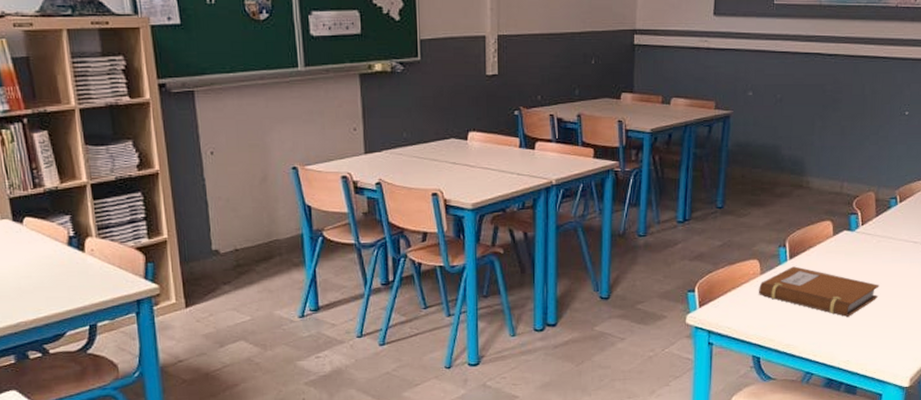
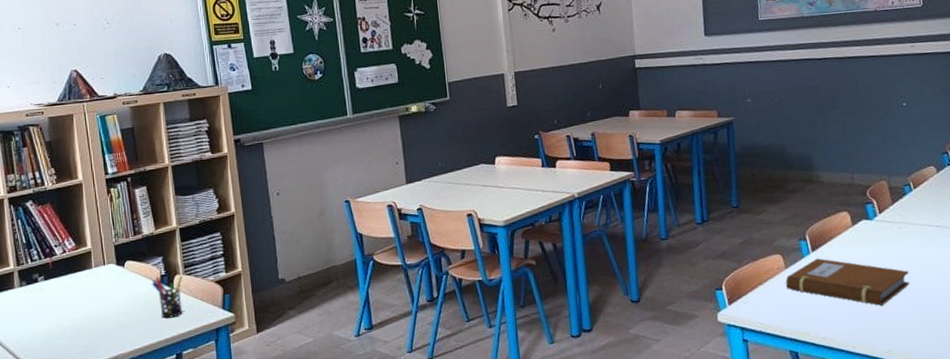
pen holder: none [57,237,97,285] -> present [152,275,183,319]

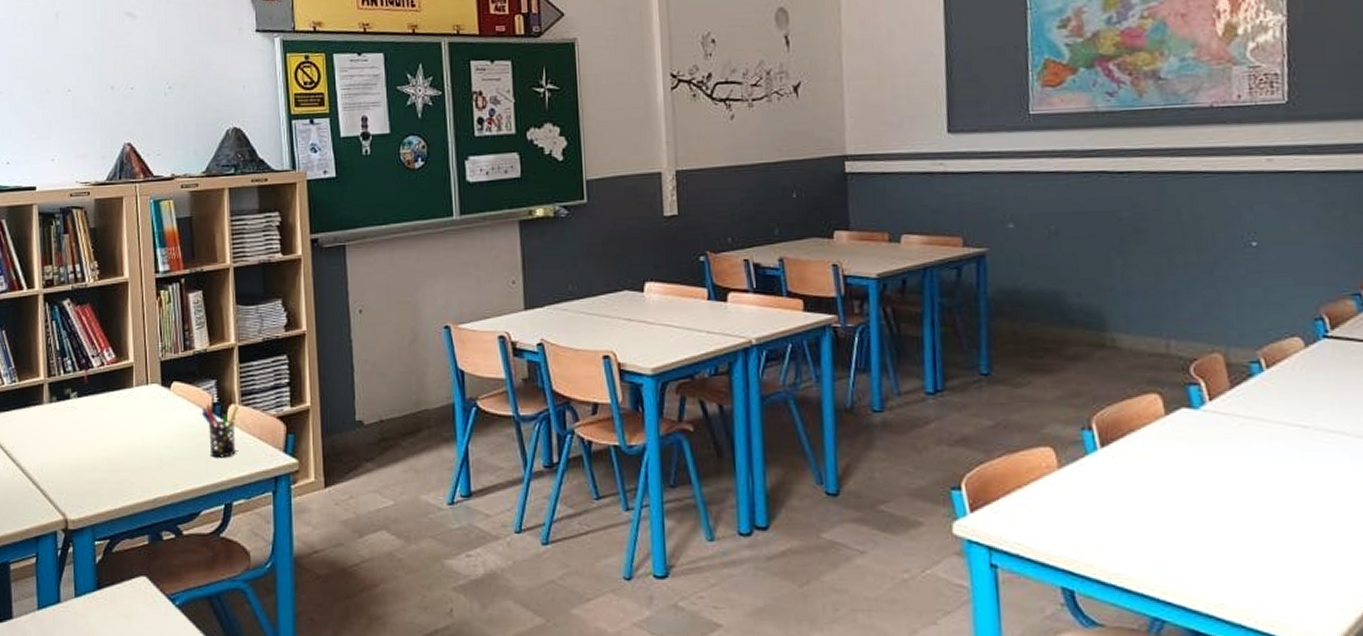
notebook: present [785,258,909,306] -> none [1057,458,1256,536]

